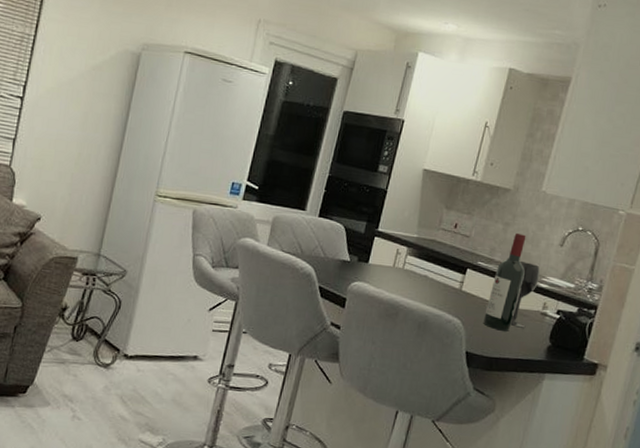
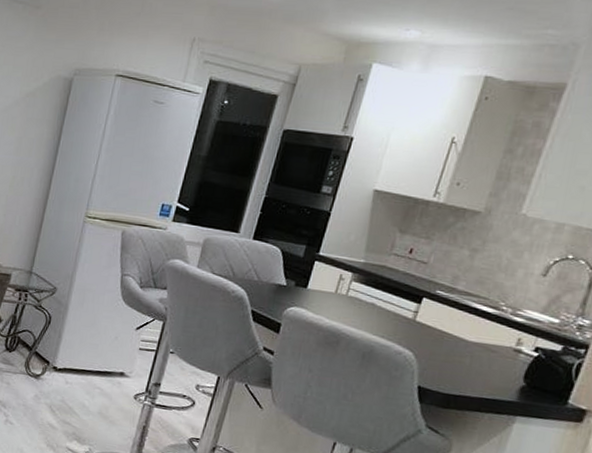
wine bottle: present [483,232,526,331] -> none [441,260,499,368]
wine glass: present [510,262,541,328] -> none [474,292,516,365]

